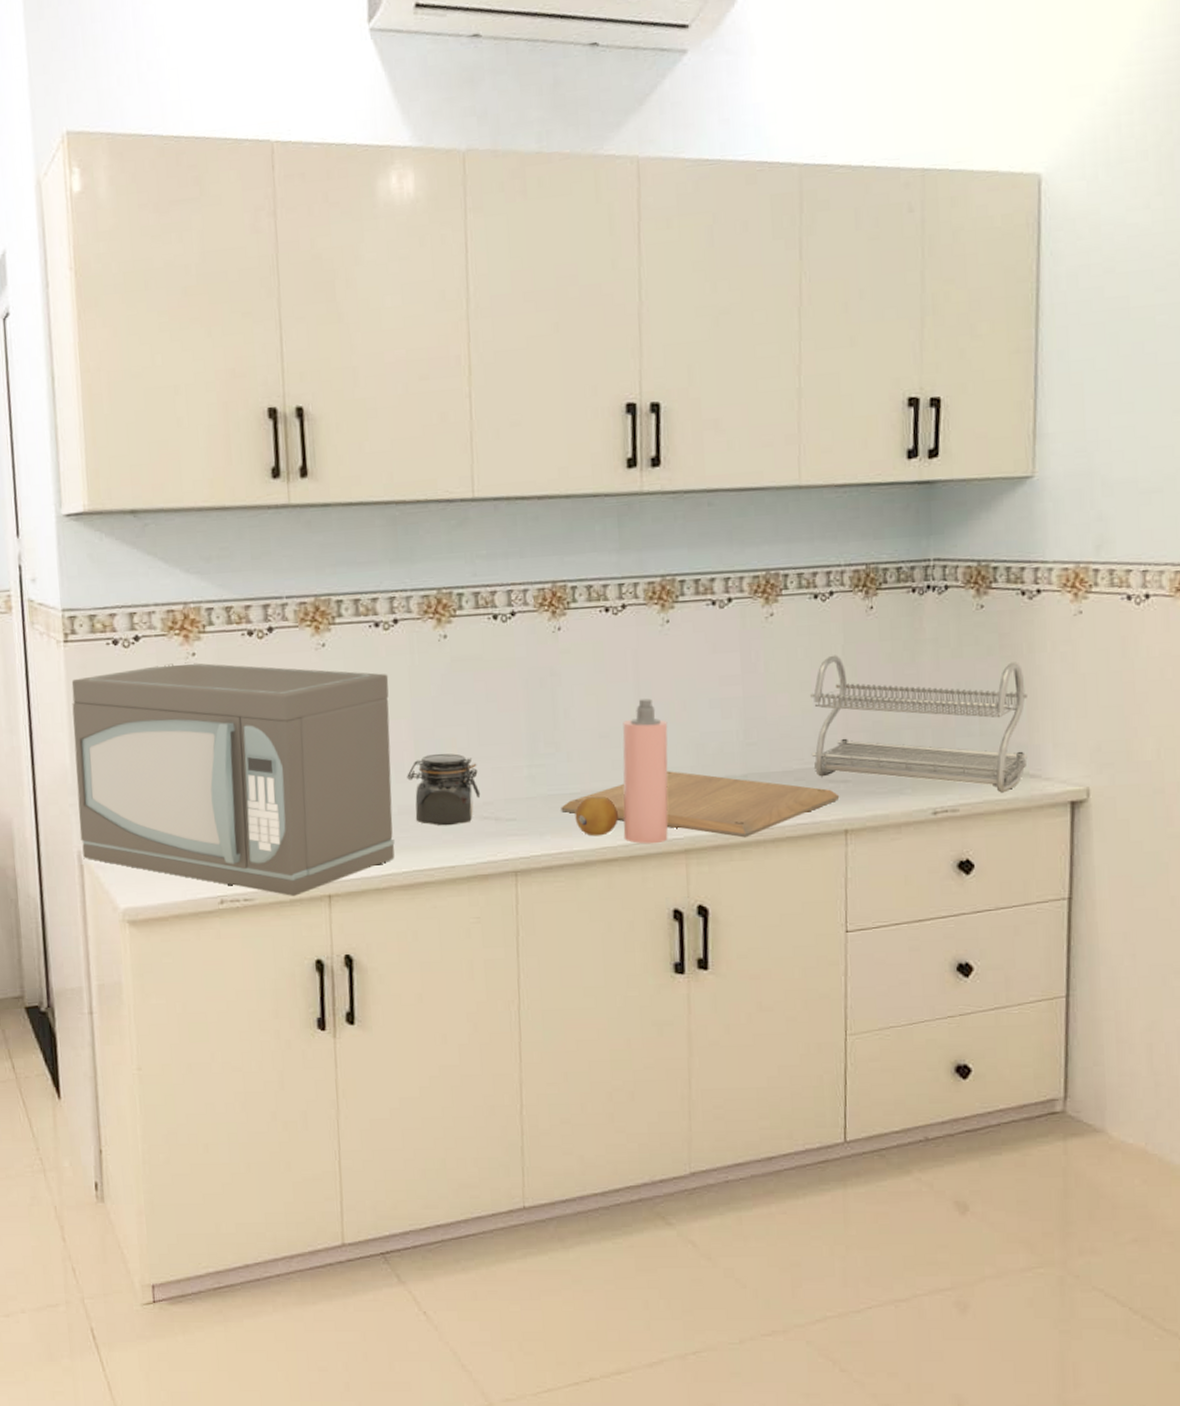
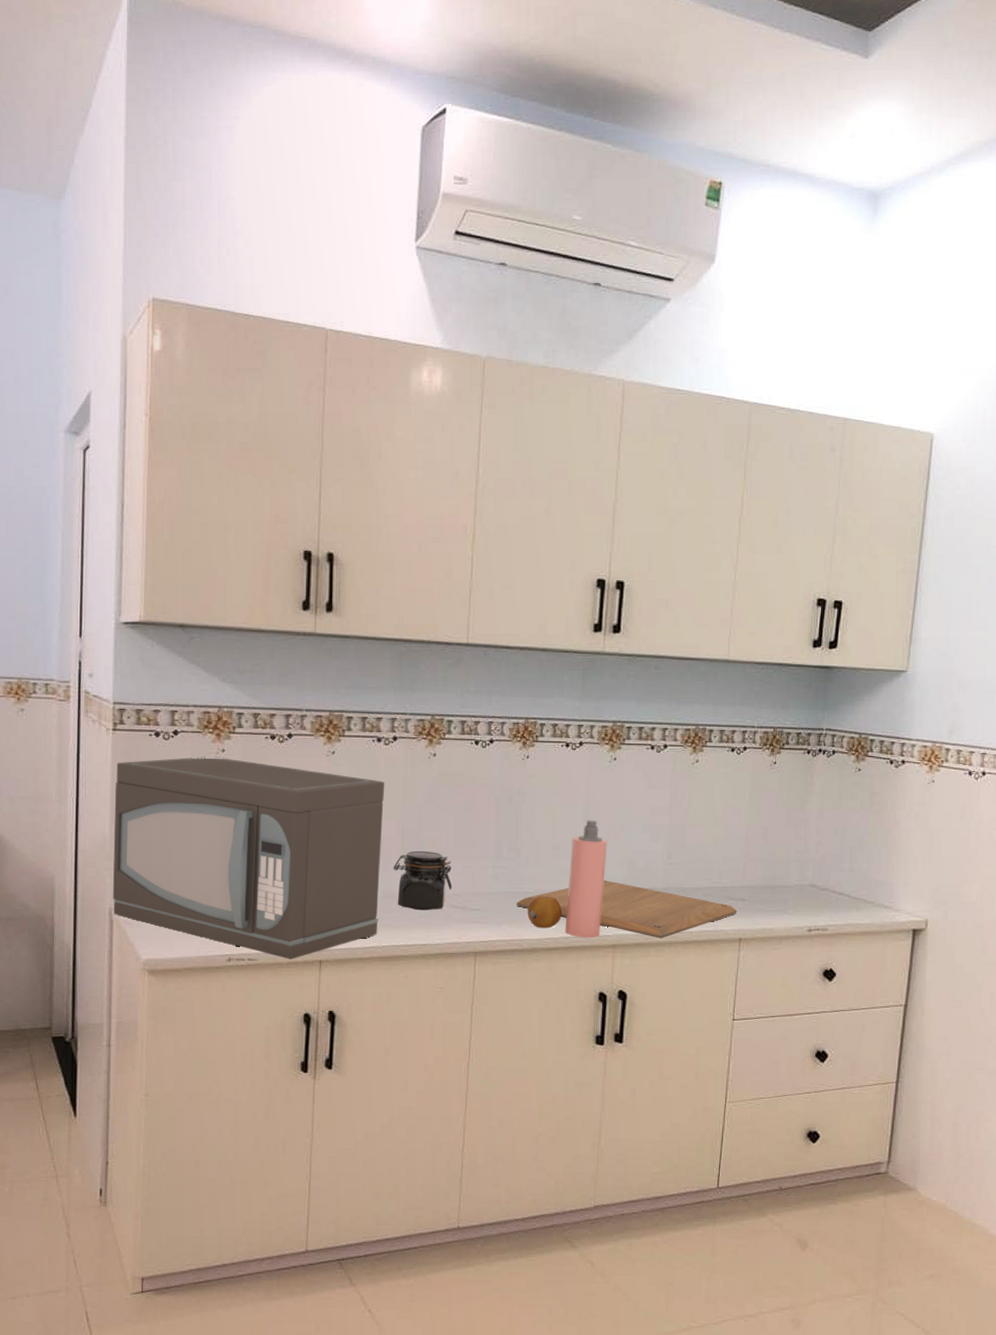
dish rack: present [810,655,1027,793] -> none [718,798,887,919]

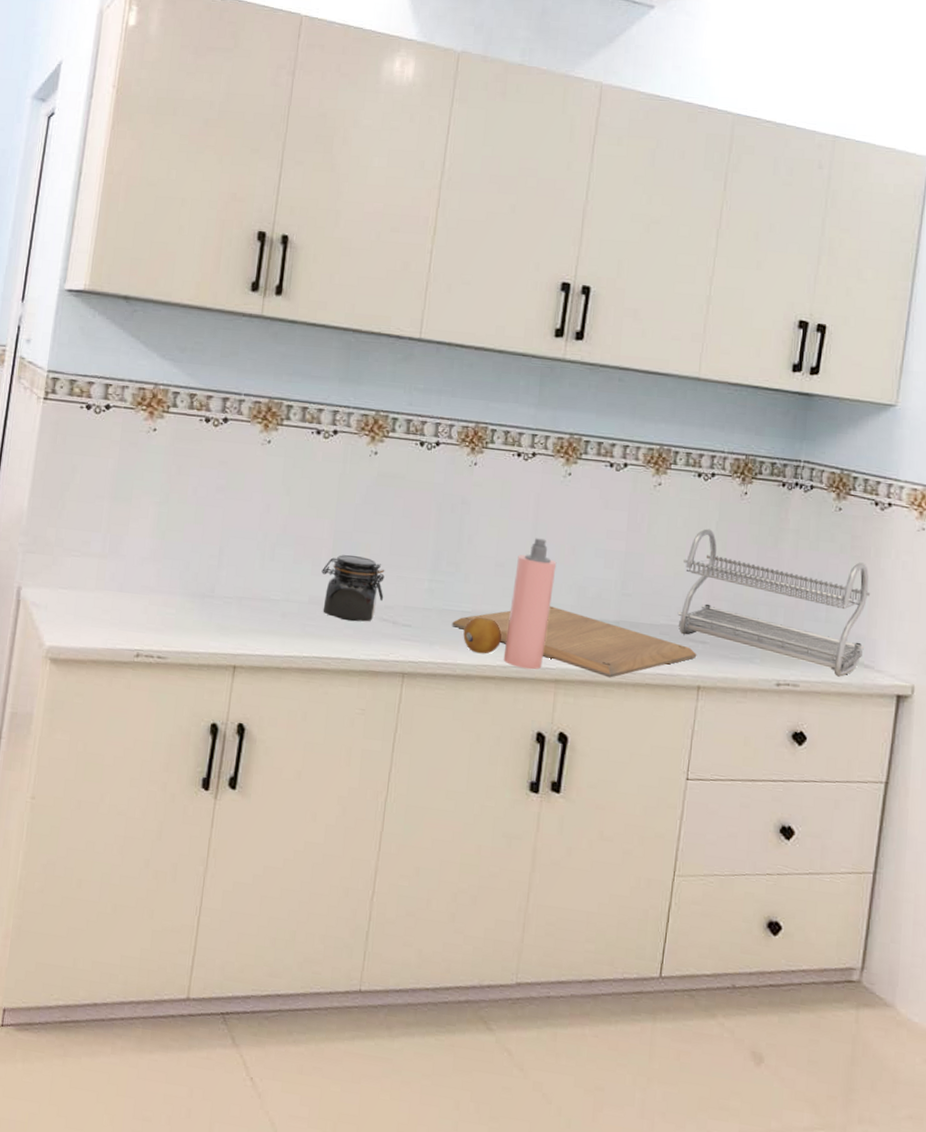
microwave: present [112,756,385,960] -> none [22,432,321,662]
dish rack: none [718,798,887,919] -> present [677,528,870,677]

